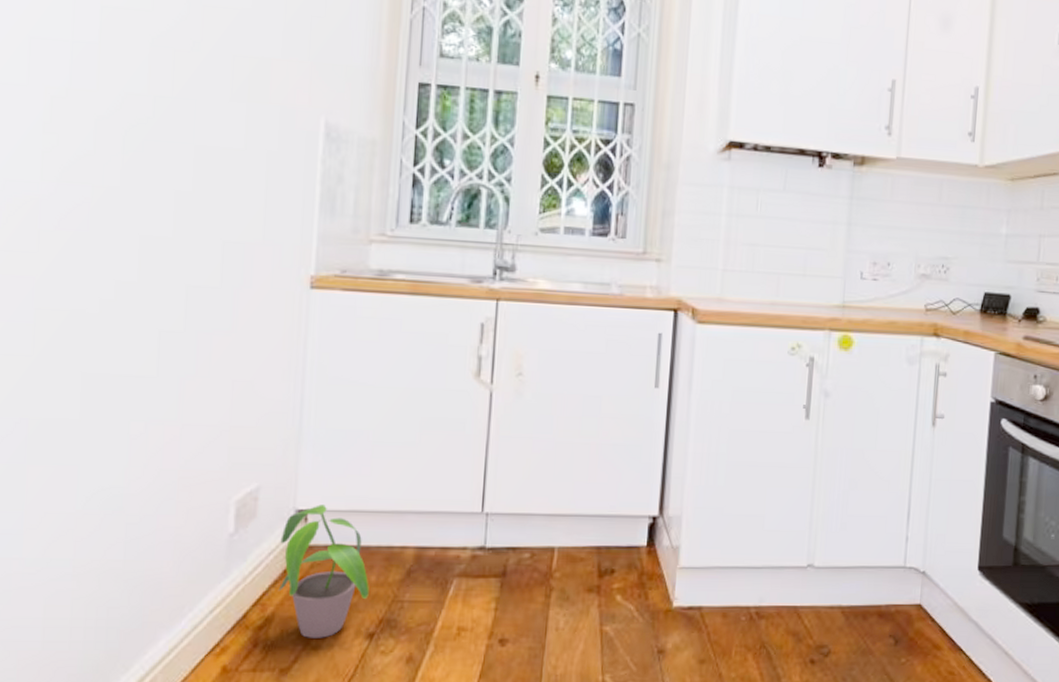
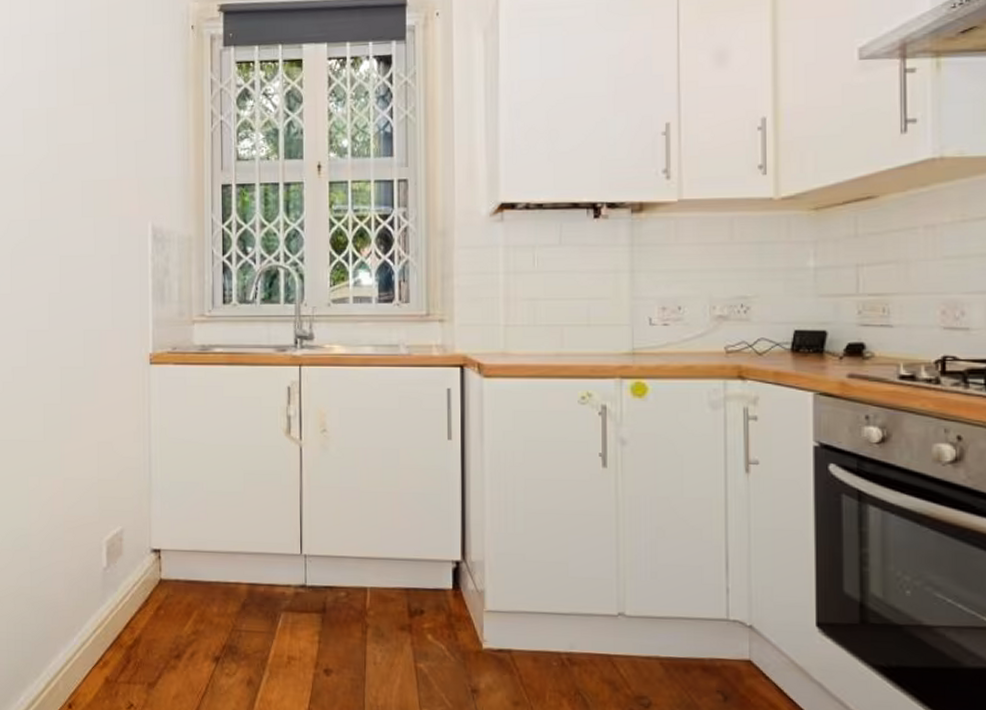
potted plant: present [279,504,369,638] -> none [141,545,213,659]

